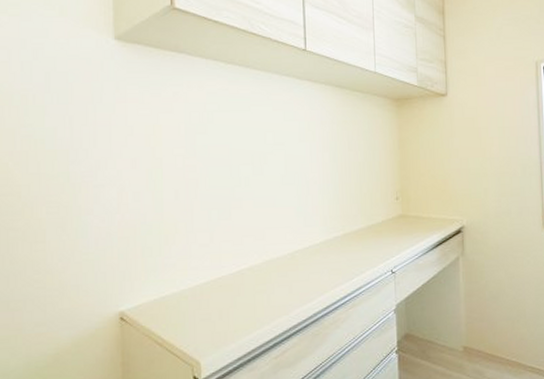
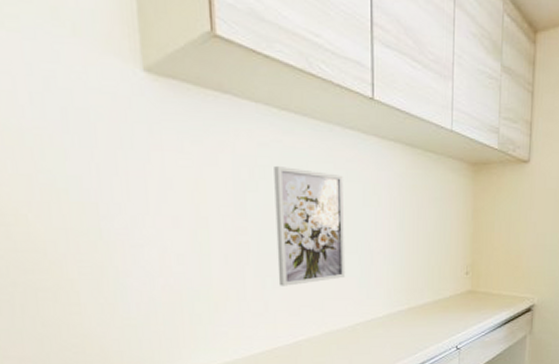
wall art: none [220,110,285,218] -> present [274,165,346,286]

